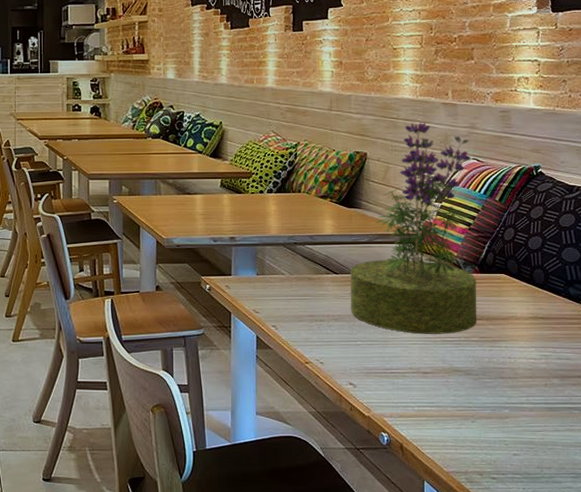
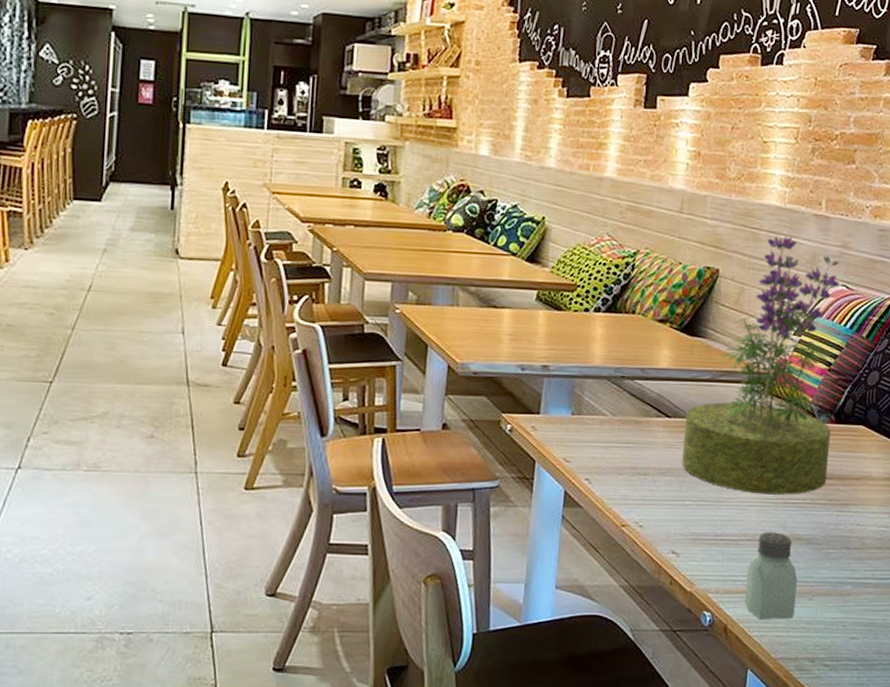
saltshaker: none [416,365,460,439] -> present [745,532,797,619]

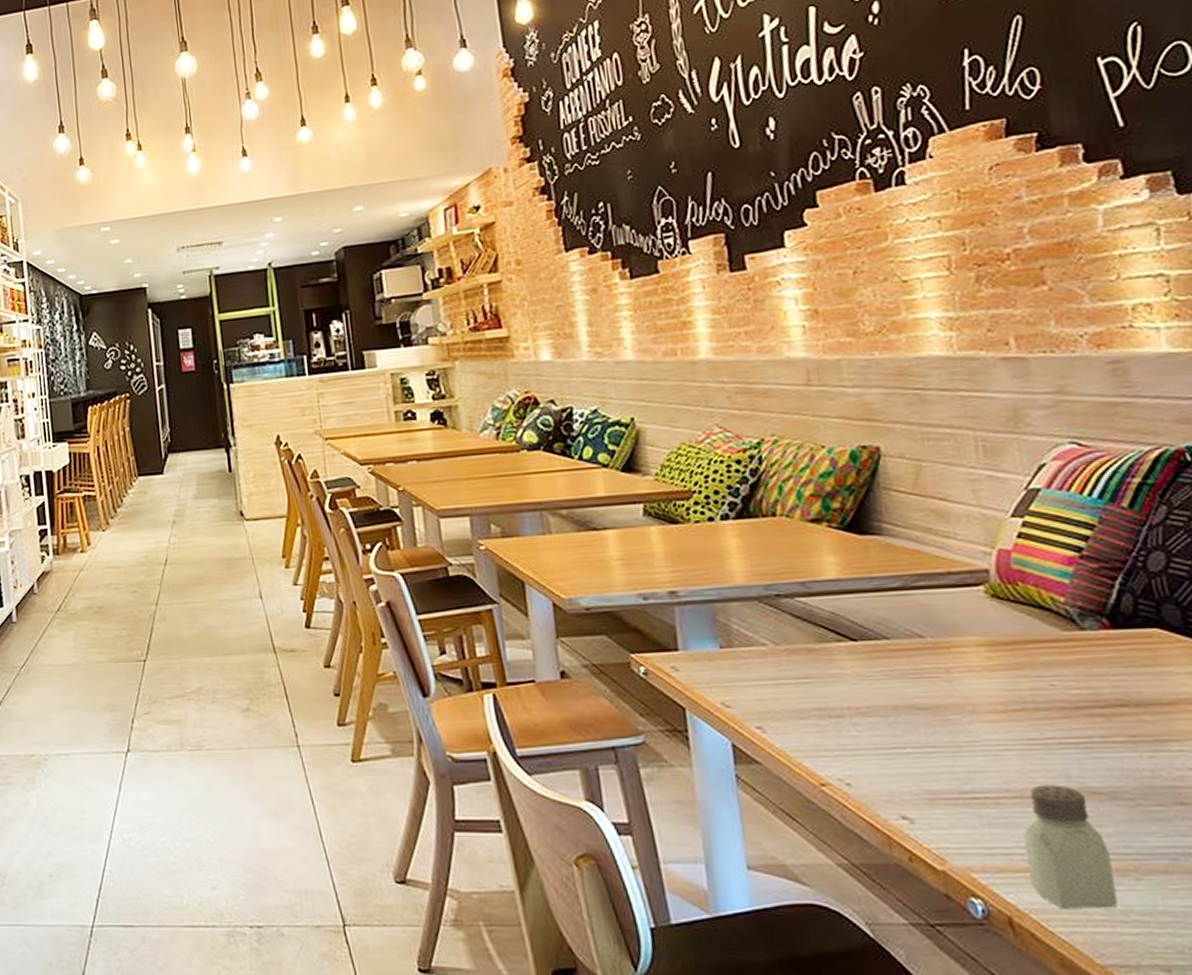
potted plant: present [682,236,840,495] -> none [877,392,1120,733]

